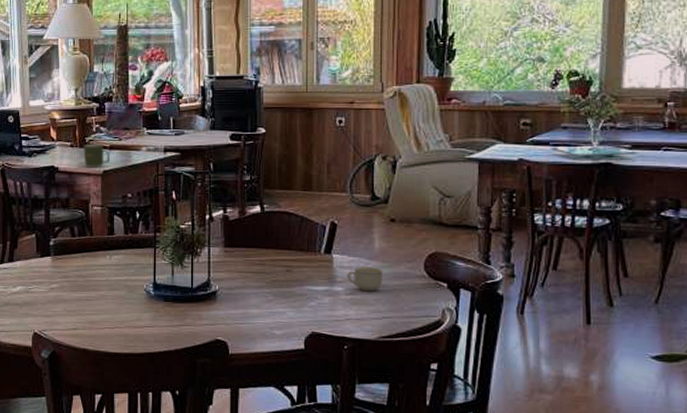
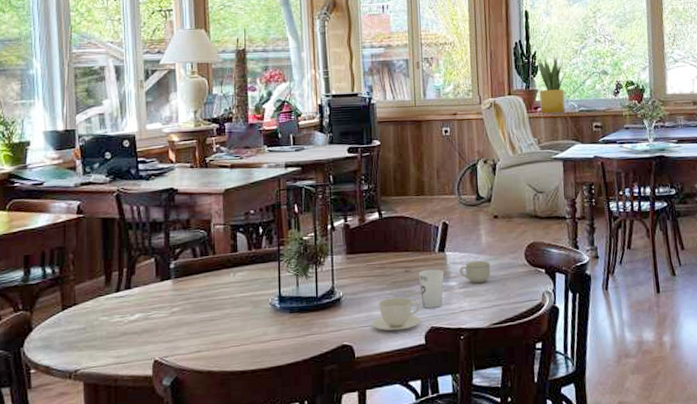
mug: present [83,143,110,168] -> none [204,163,231,188]
teacup: none [247,297,301,332] -> present [371,297,421,331]
cup: none [301,271,330,313] -> present [418,269,444,309]
planter: none [454,36,492,106] -> present [536,54,567,114]

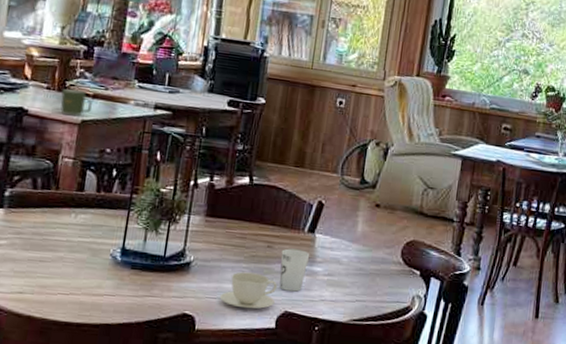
mug: none [204,163,231,188] -> present [60,89,92,116]
cup: present [459,260,491,284] -> none [327,248,363,274]
planter: present [536,54,567,114] -> none [448,41,485,107]

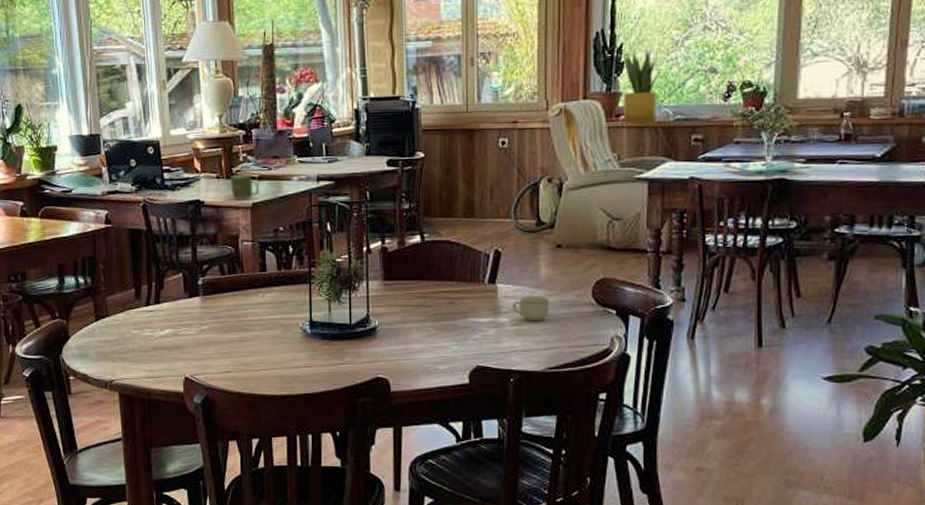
teacup: present [219,272,277,309] -> none [409,331,465,367]
cup: present [279,248,310,292] -> none [464,302,494,345]
cup: none [327,248,363,274] -> present [512,296,550,322]
planter: none [448,41,485,107] -> present [622,47,662,123]

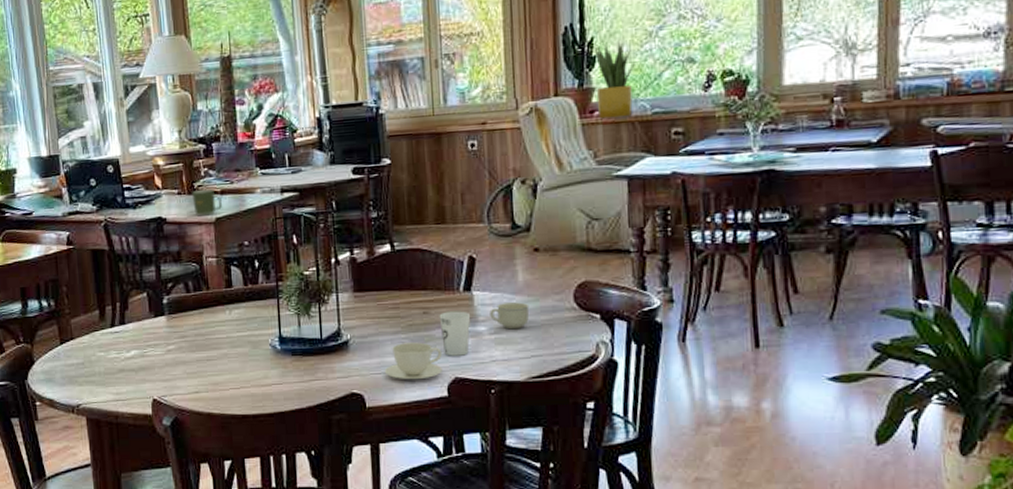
teacup: none [409,331,465,367] -> present [384,342,442,380]
cup: none [464,302,494,345] -> present [439,311,471,356]

